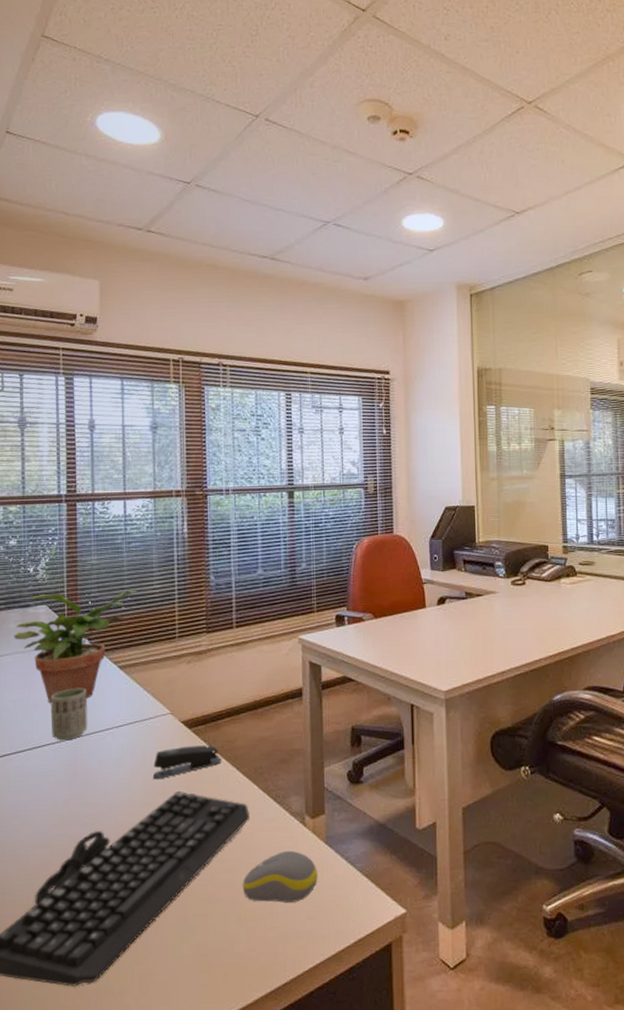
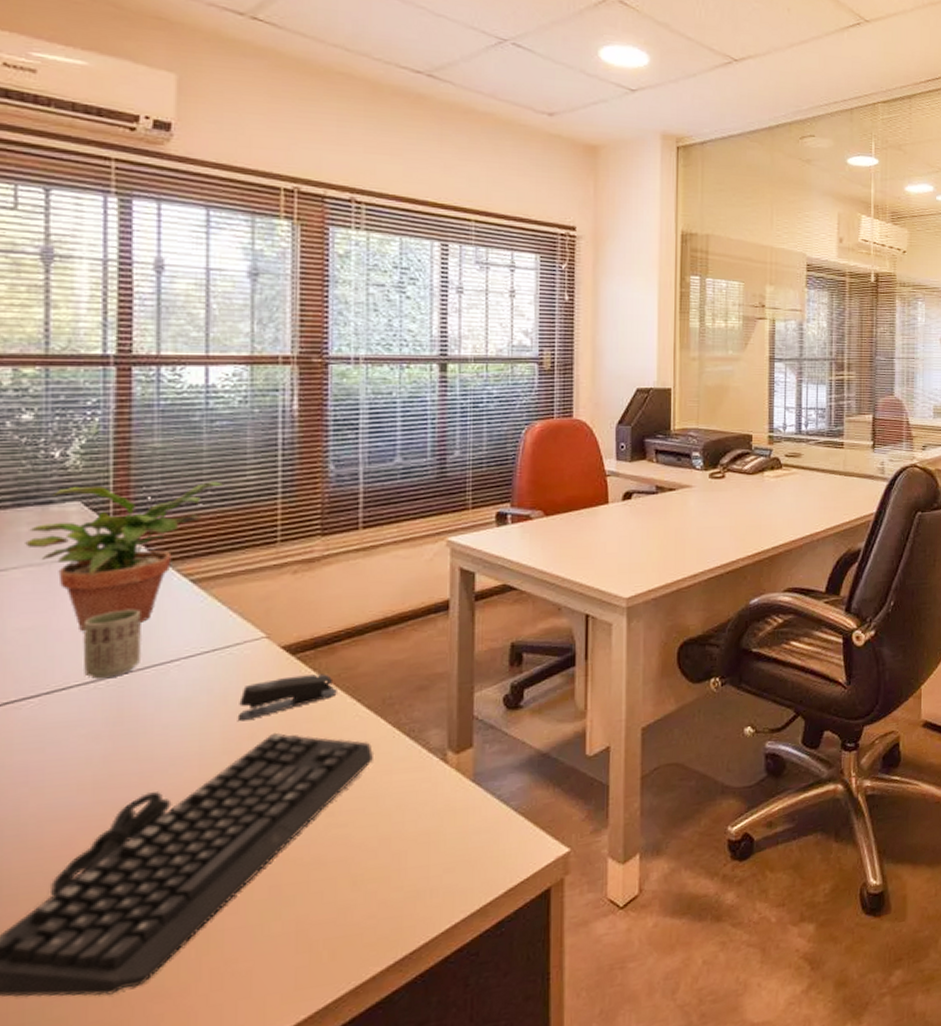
computer mouse: present [242,850,318,903] -> none [360,793,461,859]

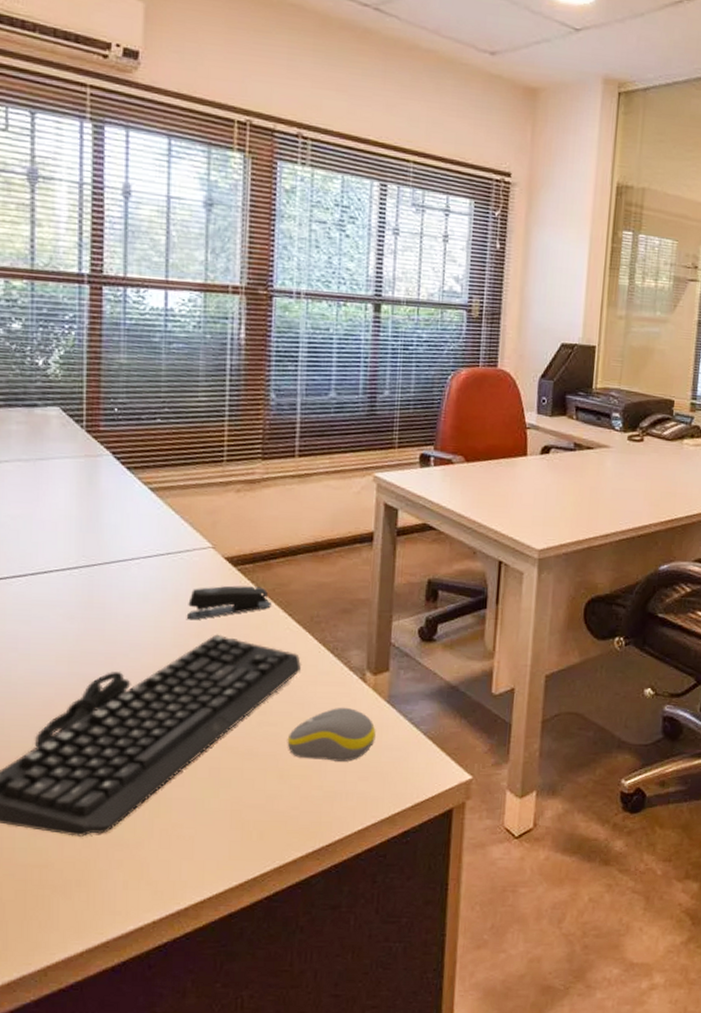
potted plant: present [25,481,225,631] -> none [15,392,180,523]
cup: present [83,609,141,680] -> none [61,508,108,568]
computer mouse: none [360,793,461,859] -> present [287,707,376,762]

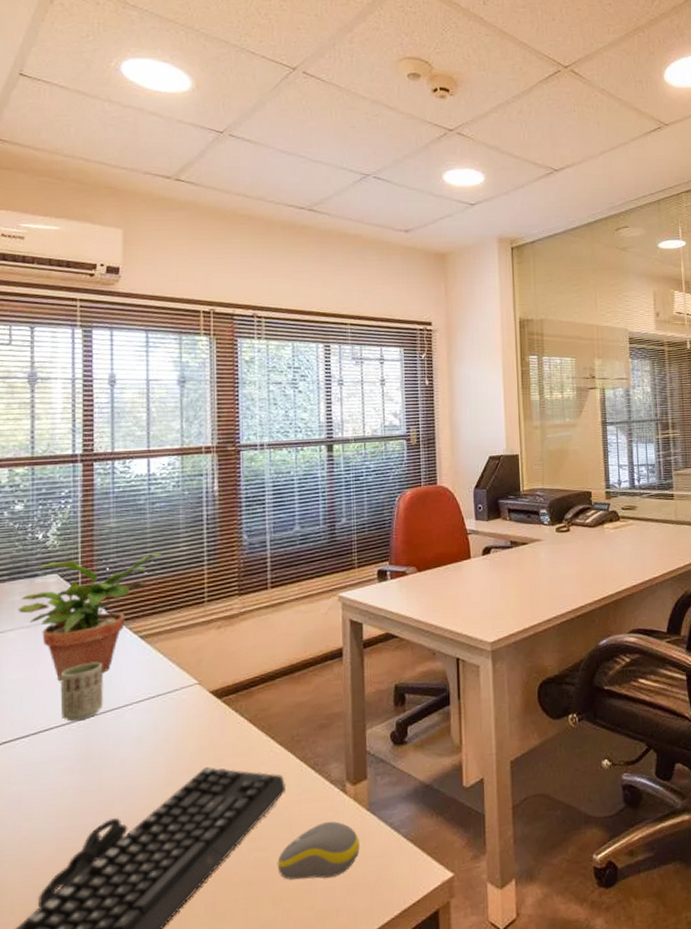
potted plant: none [15,392,180,523] -> present [18,553,164,681]
cup: none [61,508,108,568] -> present [60,661,103,722]
stapler: present [186,585,272,621] -> none [177,714,255,757]

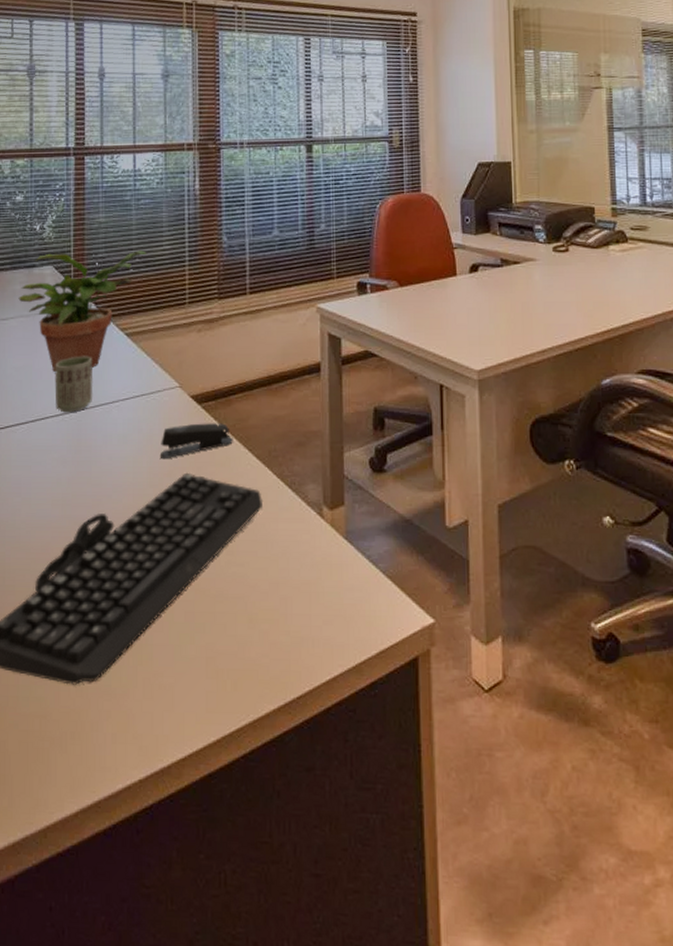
stapler: none [177,714,255,757] -> present [159,423,233,460]
computer mouse: present [277,821,360,880] -> none [254,544,336,604]

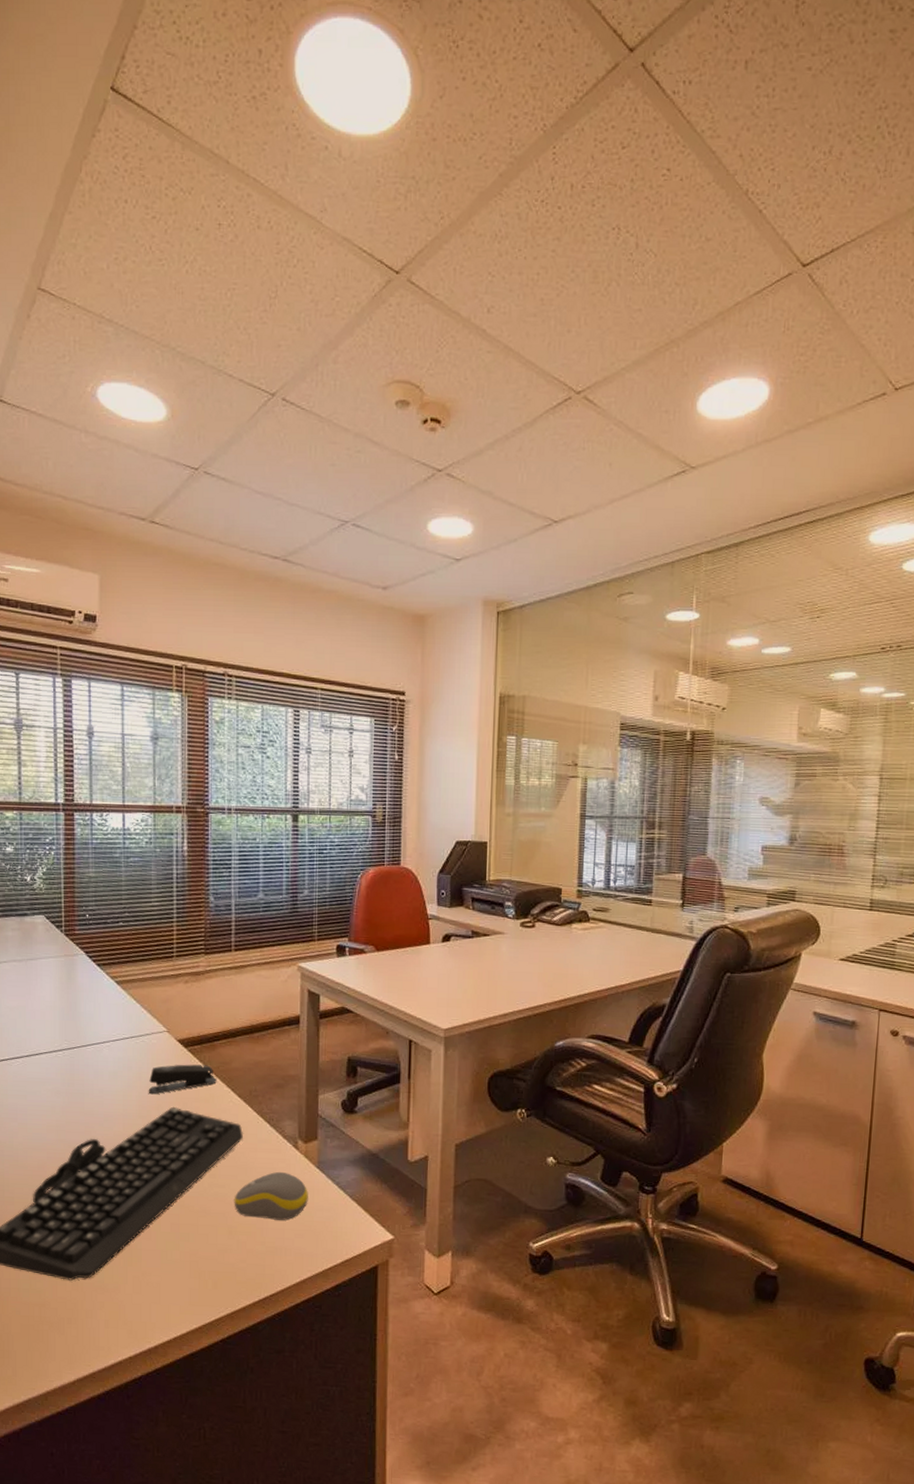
potted plant: present [18,250,148,372] -> none [11,903,137,1013]
cup: present [55,356,92,413] -> none [48,999,84,1050]
computer mouse: none [254,544,336,604] -> present [234,1171,308,1220]

